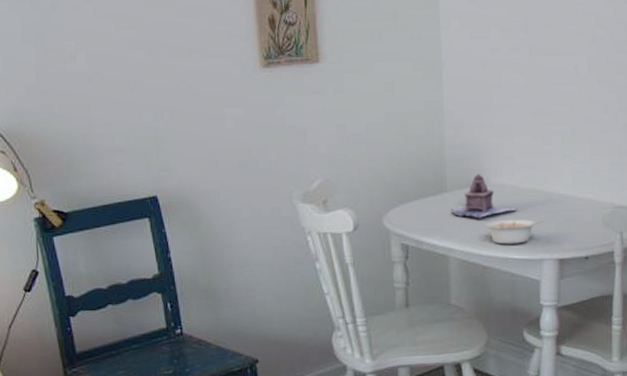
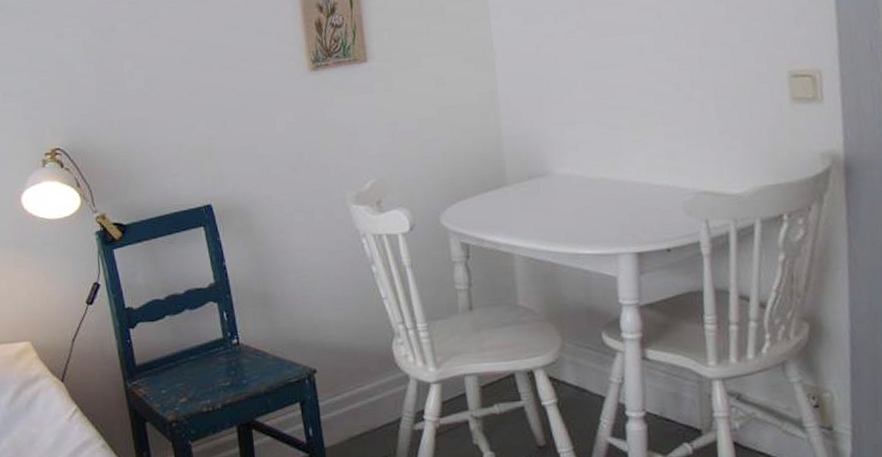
teapot: present [451,174,517,218] -> none [512,165,586,212]
legume: present [485,219,544,245] -> none [551,210,617,239]

